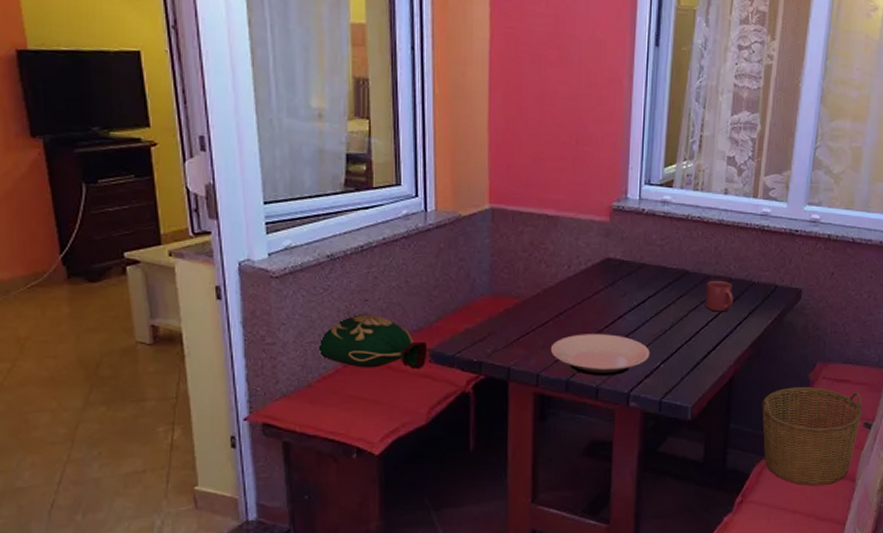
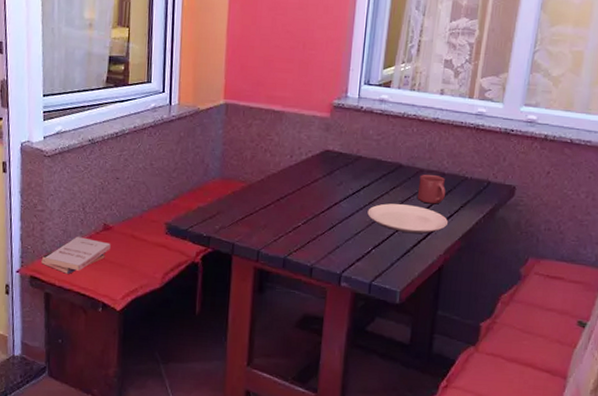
books: none [275,372,363,417] -> present [41,237,111,274]
bag: present [319,313,428,370] -> none [78,189,166,240]
plate: present [550,334,650,376] -> none [271,217,363,257]
plate: none [654,314,738,345] -> present [367,203,449,234]
basket: present [761,387,863,486] -> none [469,280,577,380]

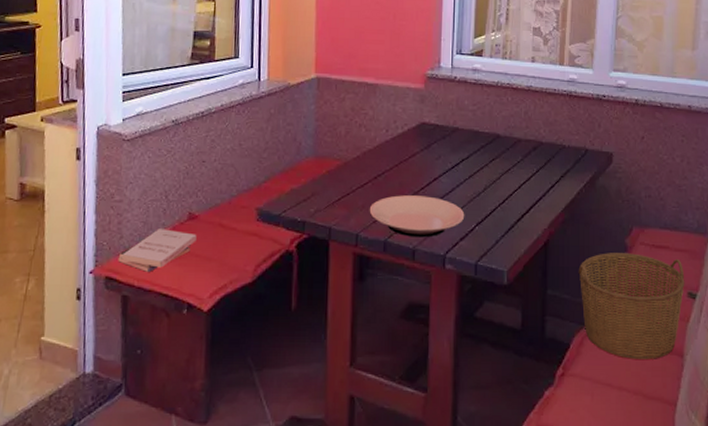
plate: none [271,217,363,257] -> present [369,195,465,238]
plate: present [367,203,449,234] -> none [468,176,551,208]
cup: present [417,174,446,205] -> none [517,143,546,175]
basket: none [469,280,577,380] -> present [578,253,685,361]

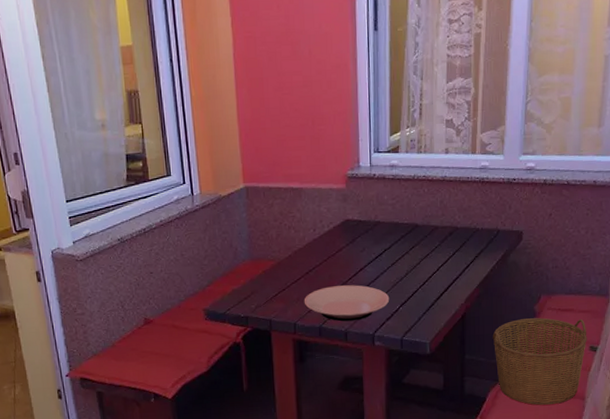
books: present [118,229,197,272] -> none [88,334,154,371]

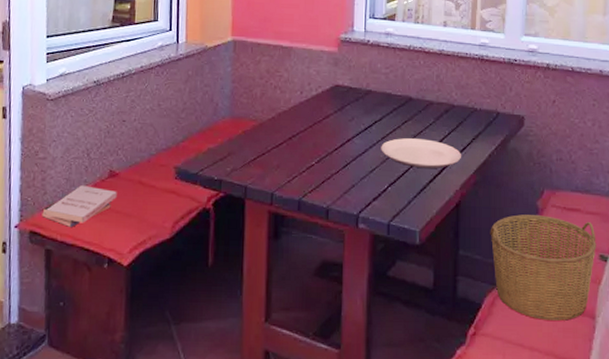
books: none [88,334,154,371] -> present [42,185,117,227]
plate: present [304,285,390,322] -> none [284,155,378,197]
plate: none [391,261,466,288] -> present [381,138,462,169]

